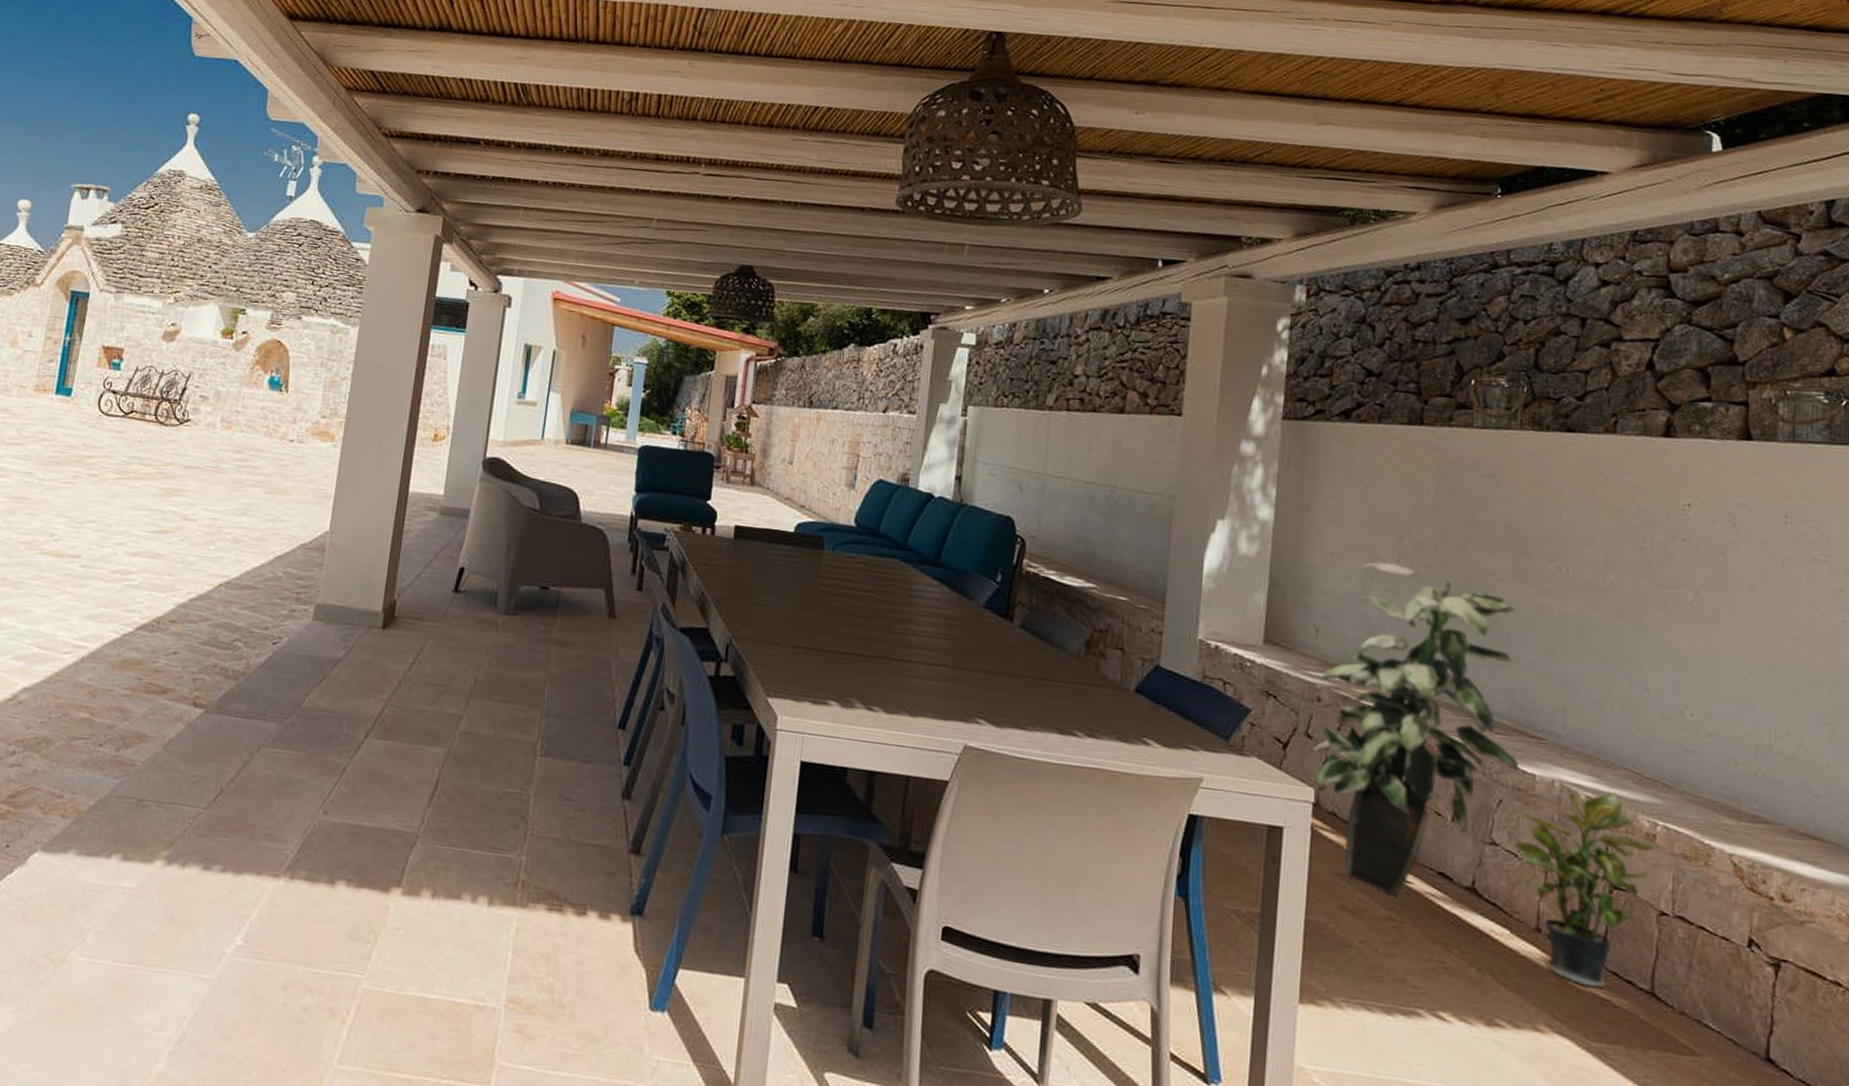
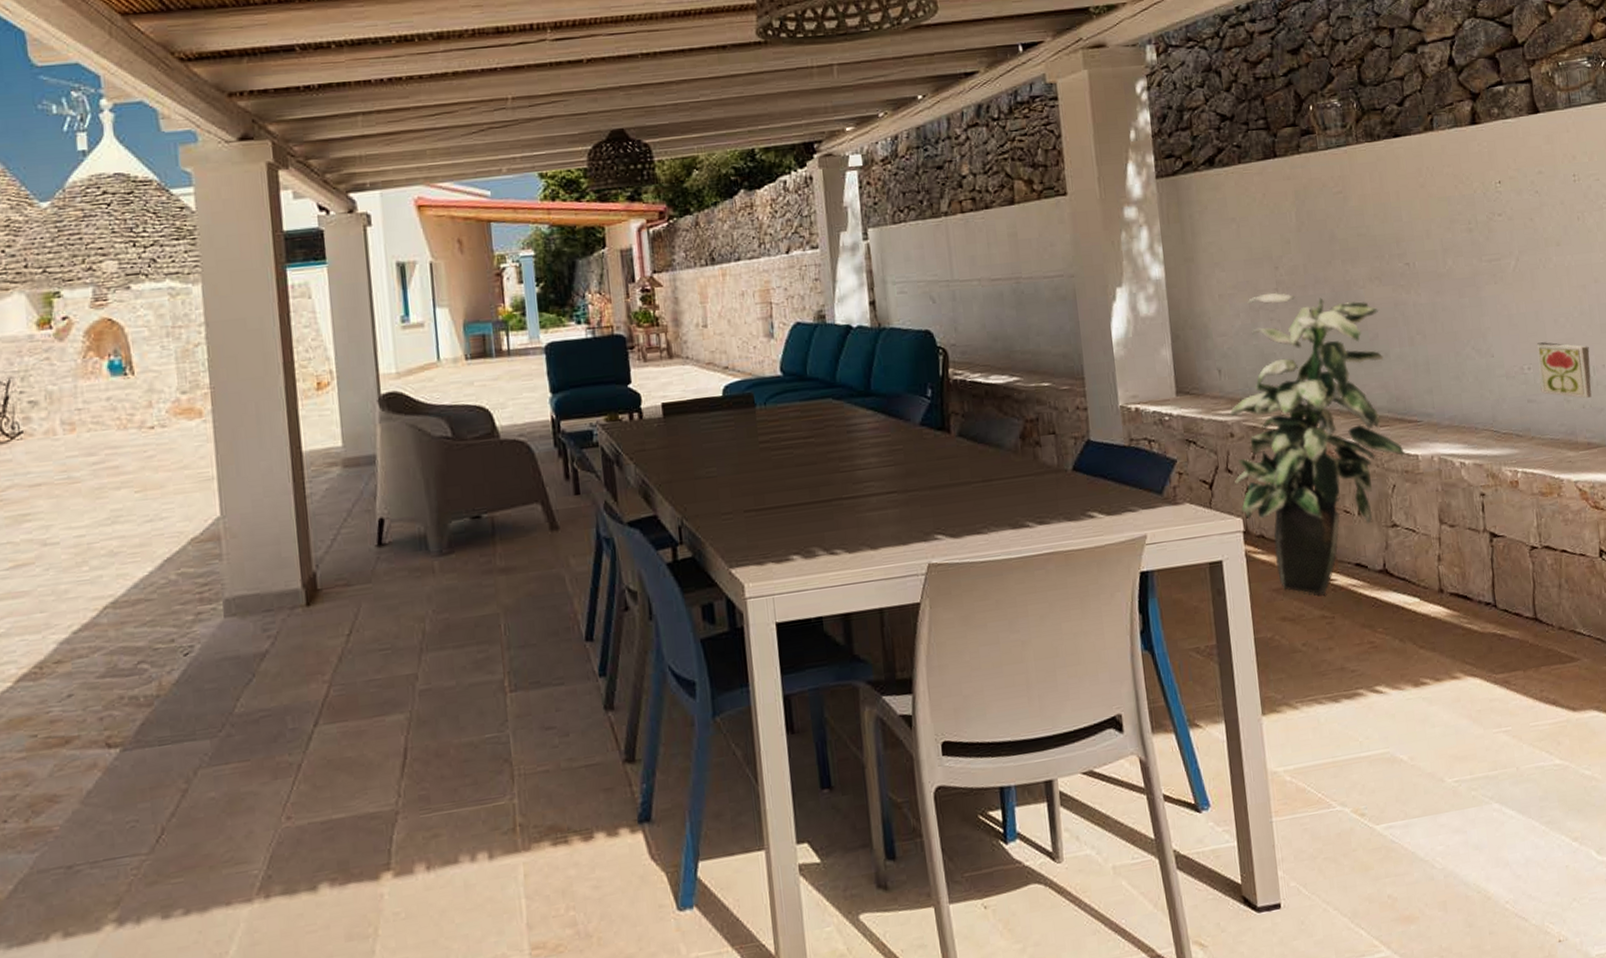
potted plant: present [1514,791,1655,987] -> none [1410,453,1519,629]
decorative tile: none [1703,689,1773,766] -> present [1536,342,1592,399]

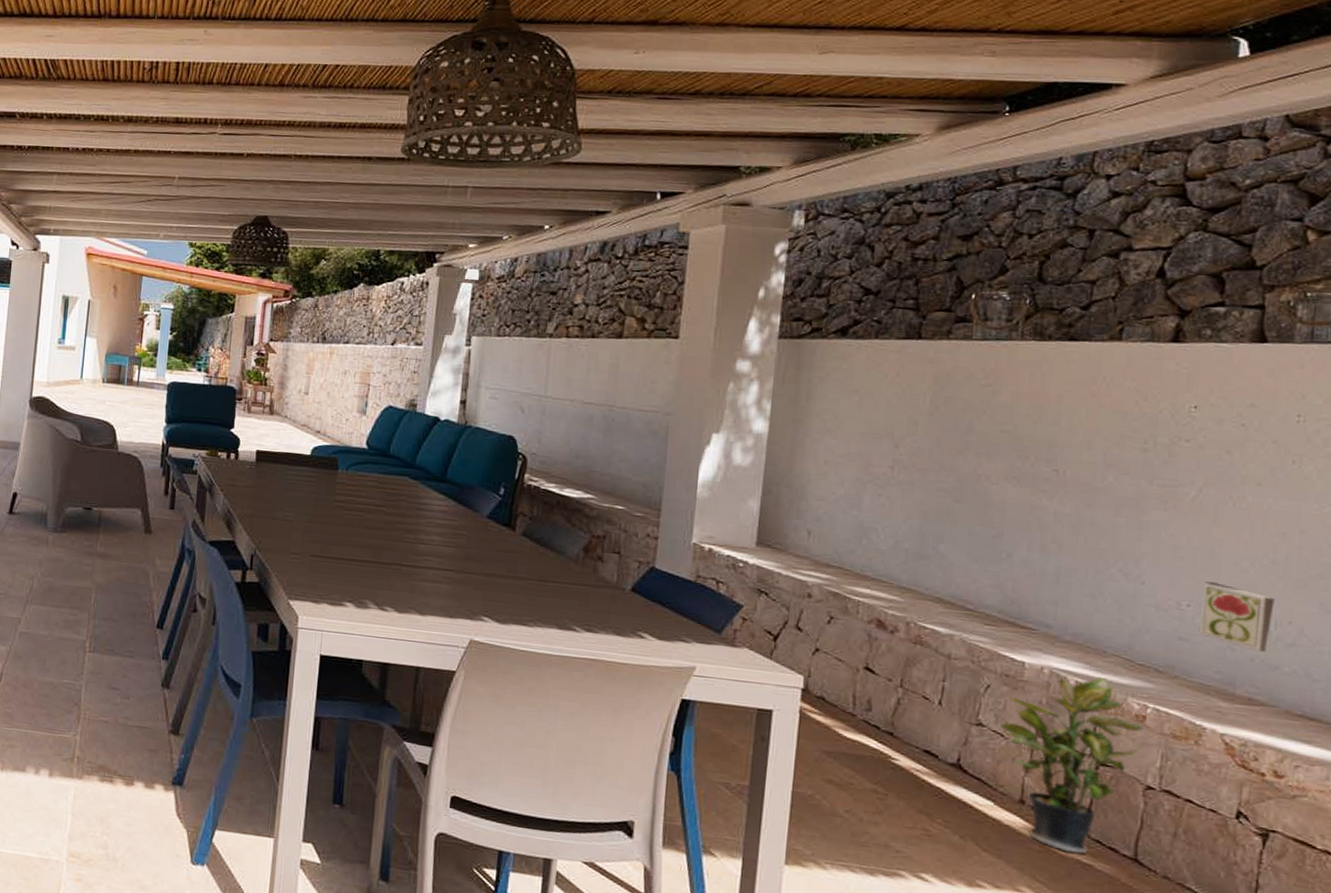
indoor plant: present [1230,292,1405,595] -> none [801,469,1010,770]
potted plant: none [1410,453,1519,629] -> present [1000,676,1144,854]

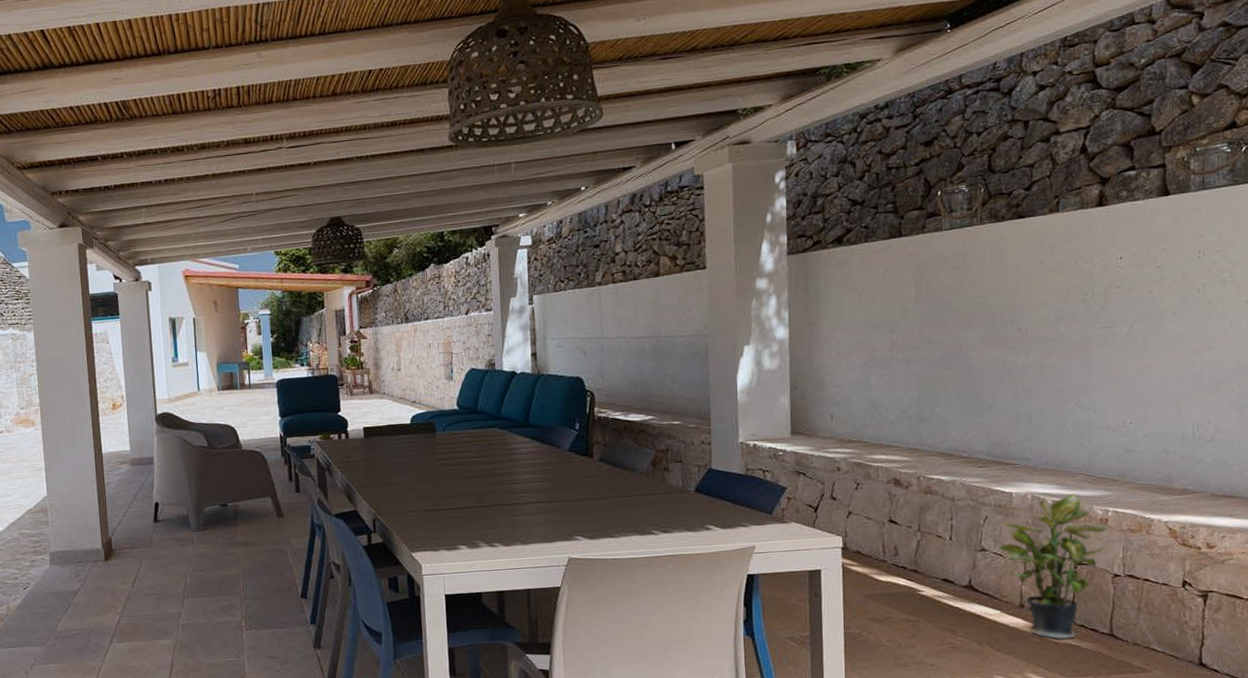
decorative tile: present [1198,581,1275,653] -> none [1140,400,1195,451]

